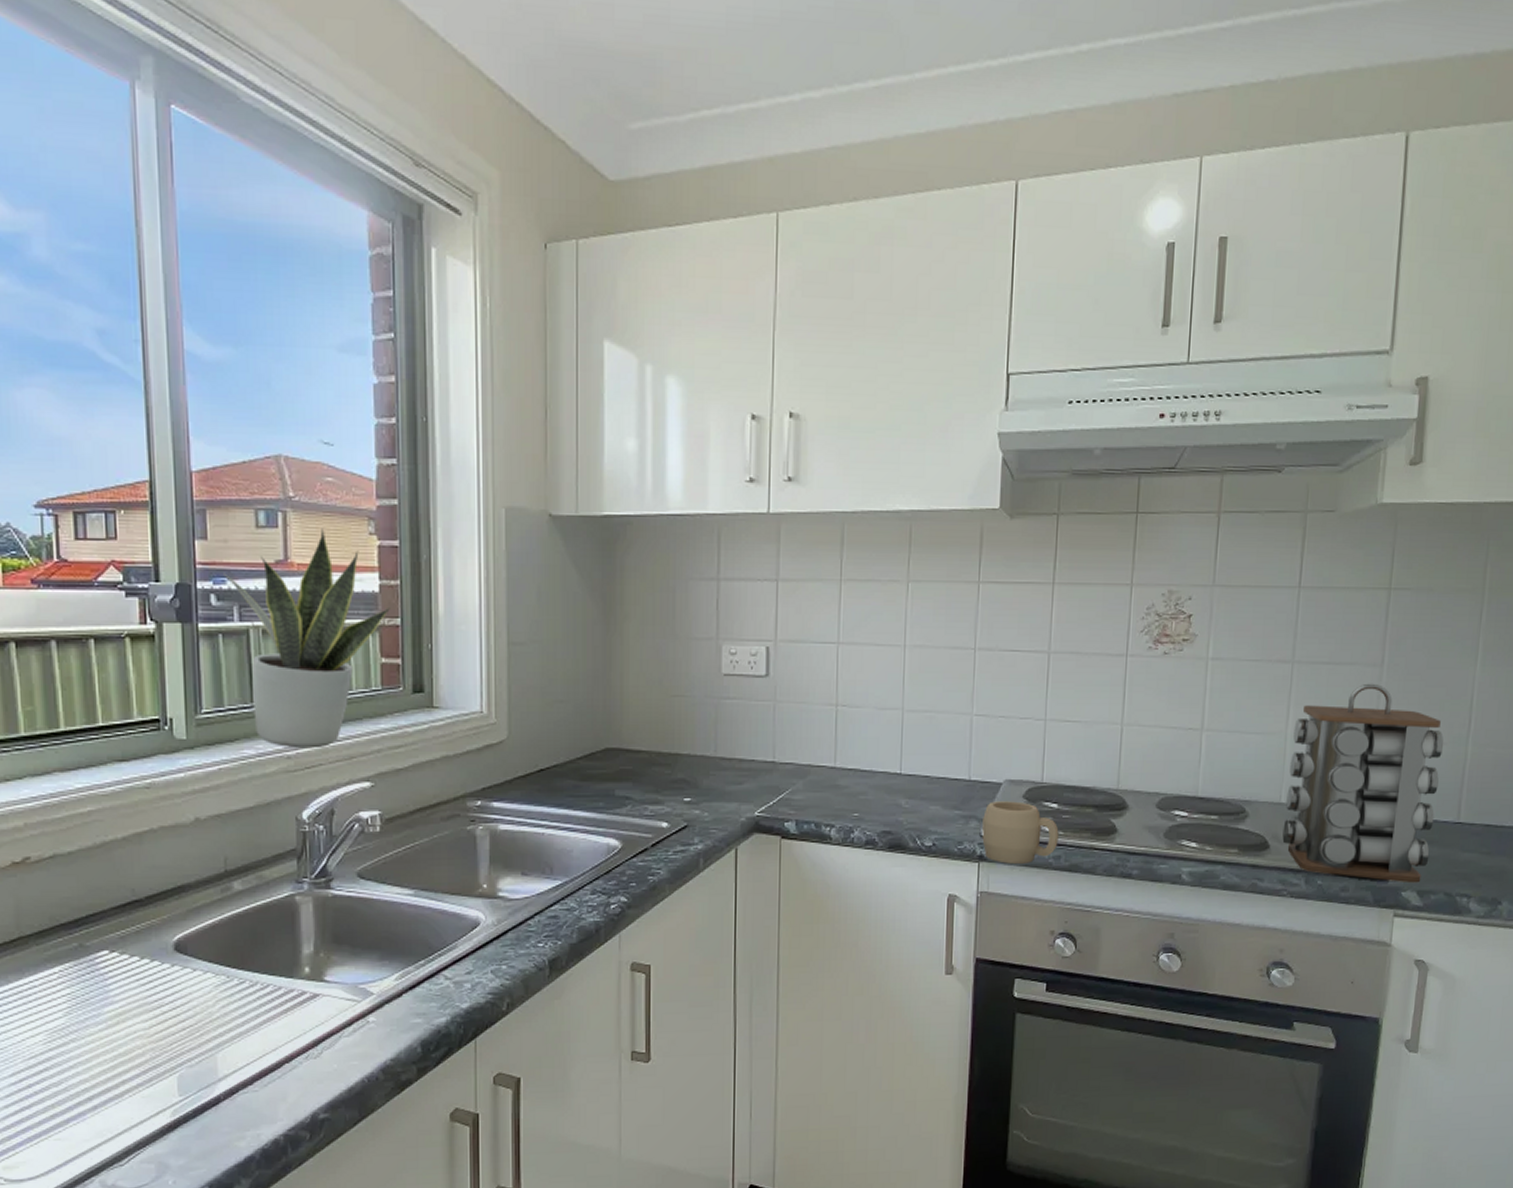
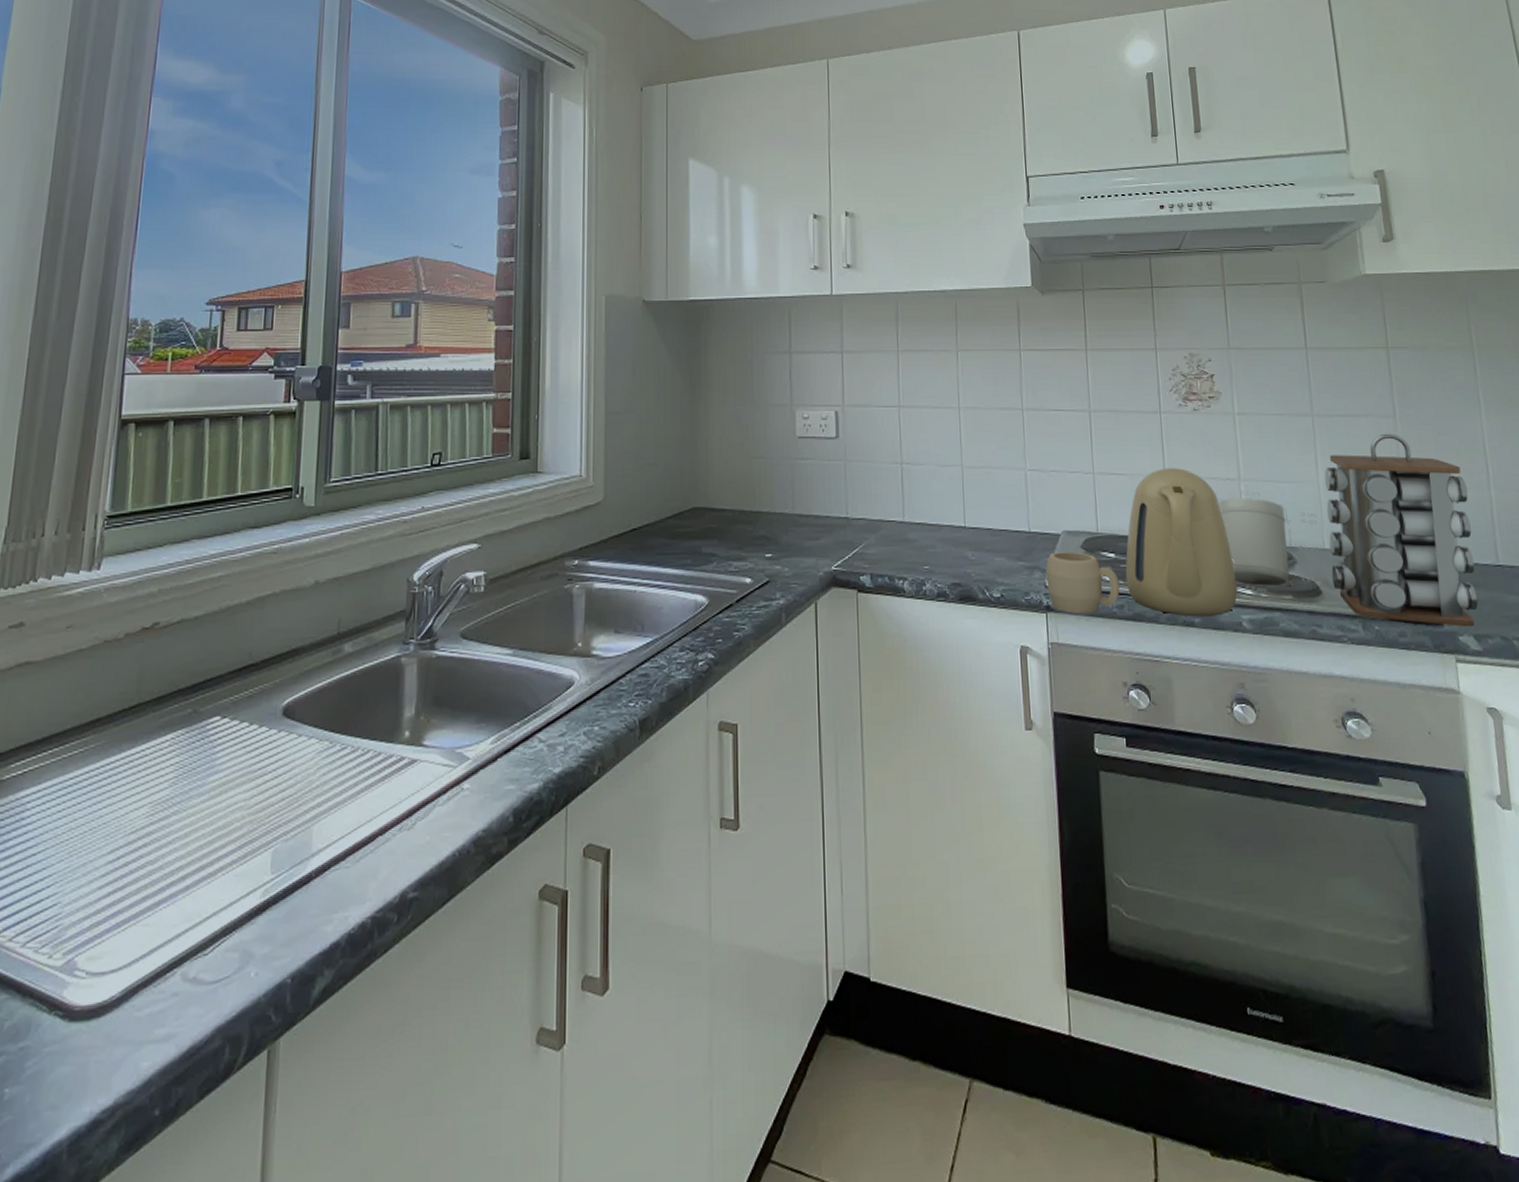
potted plant: present [223,527,390,749] -> none [361,315,503,513]
kettle: none [1066,716,1183,869] -> present [1125,468,1238,617]
canister: none [1175,740,1278,845] -> present [1218,490,1324,592]

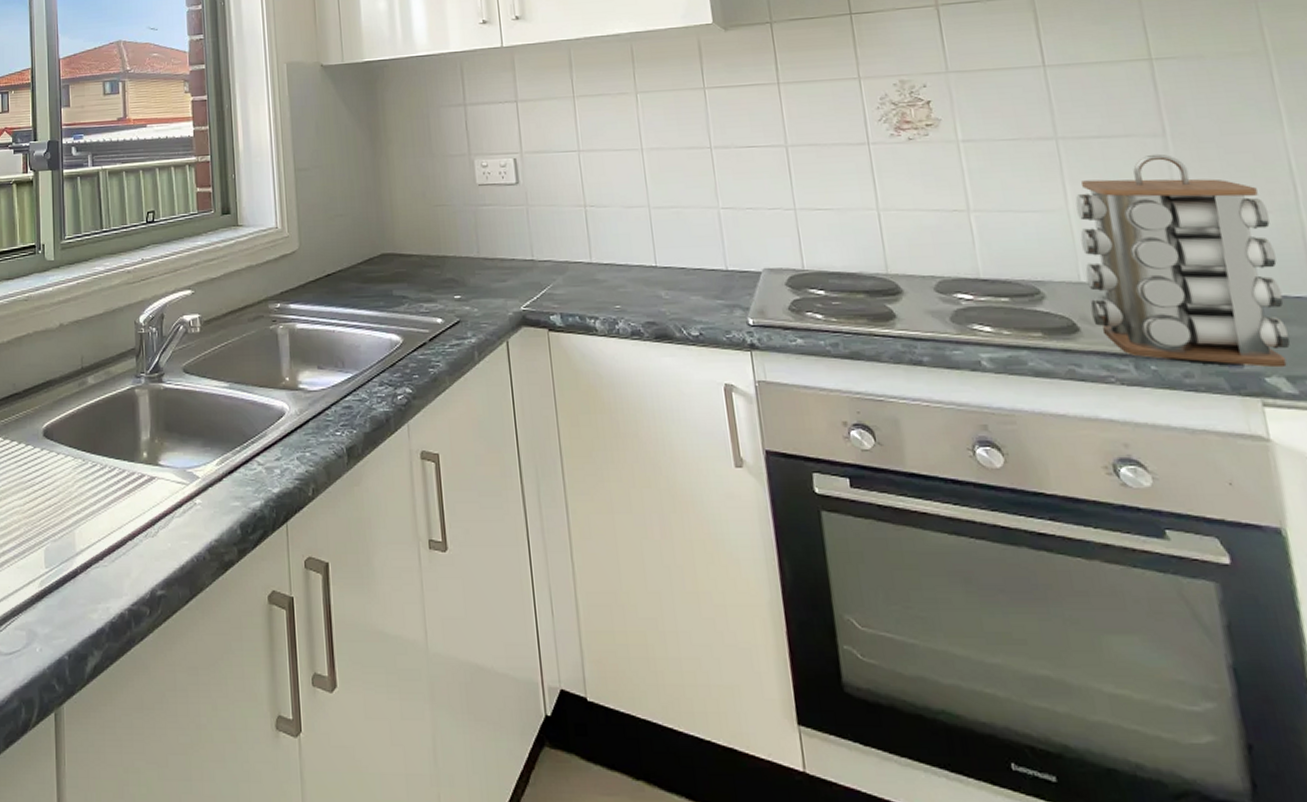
mug: present [1046,551,1120,615] -> none [747,289,833,353]
kettle: present [1125,468,1238,617] -> none [837,201,974,356]
canister: present [1218,490,1324,592] -> none [944,221,1081,330]

